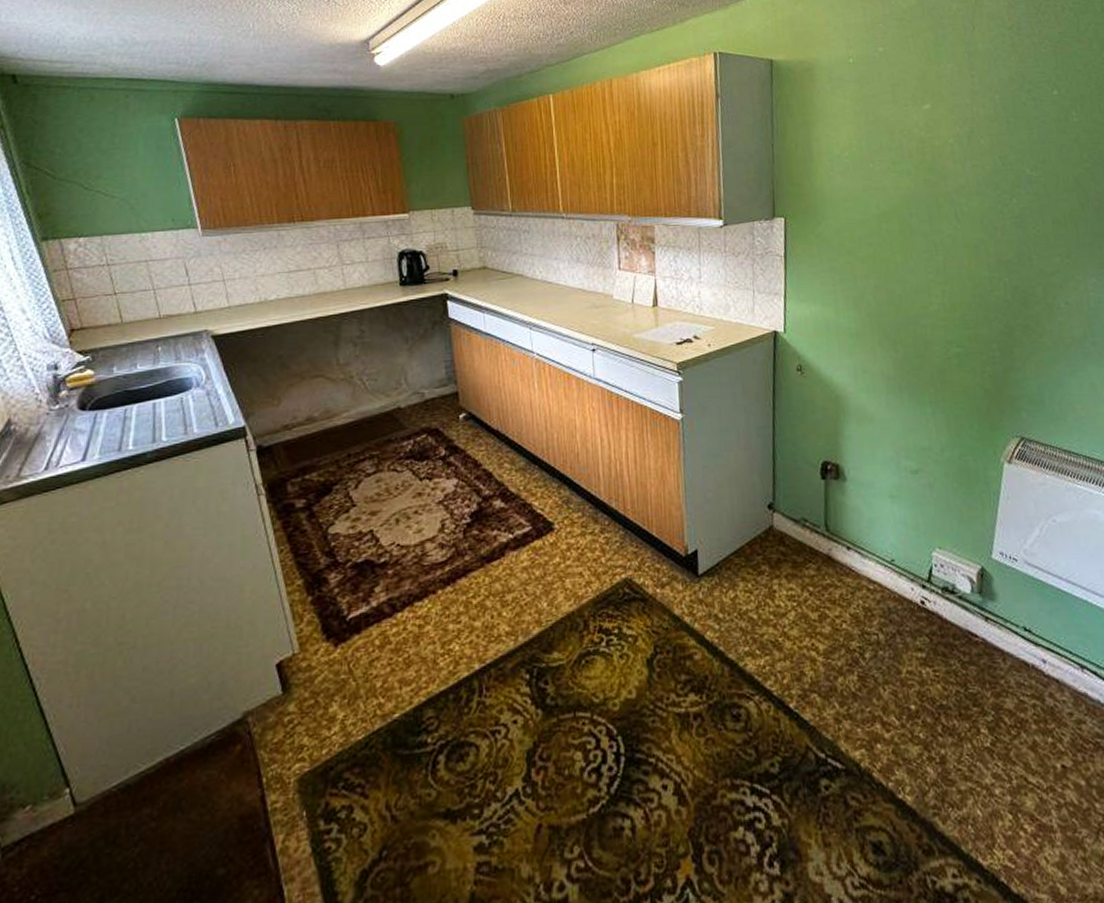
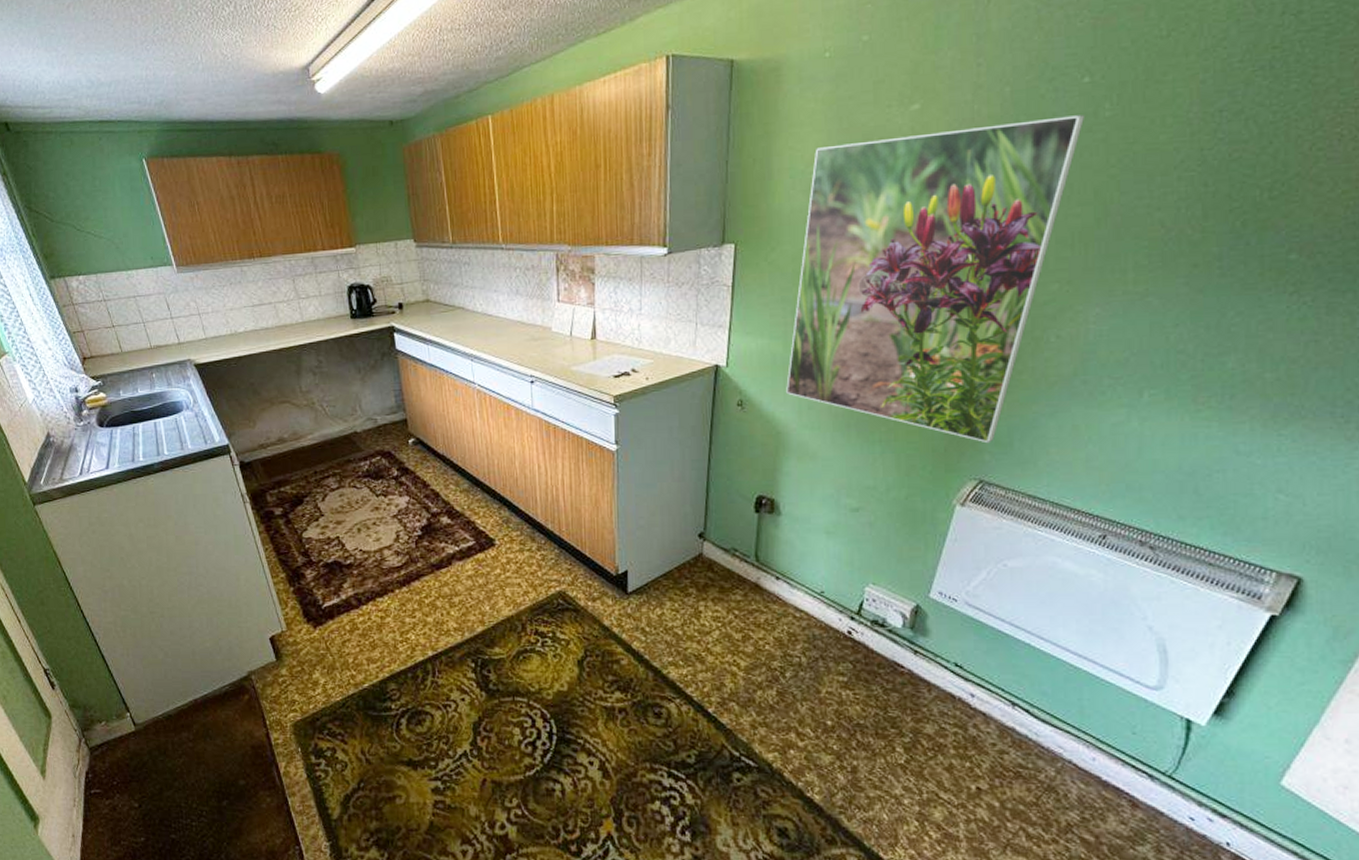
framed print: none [841,119,1059,402] -> present [786,115,1085,444]

